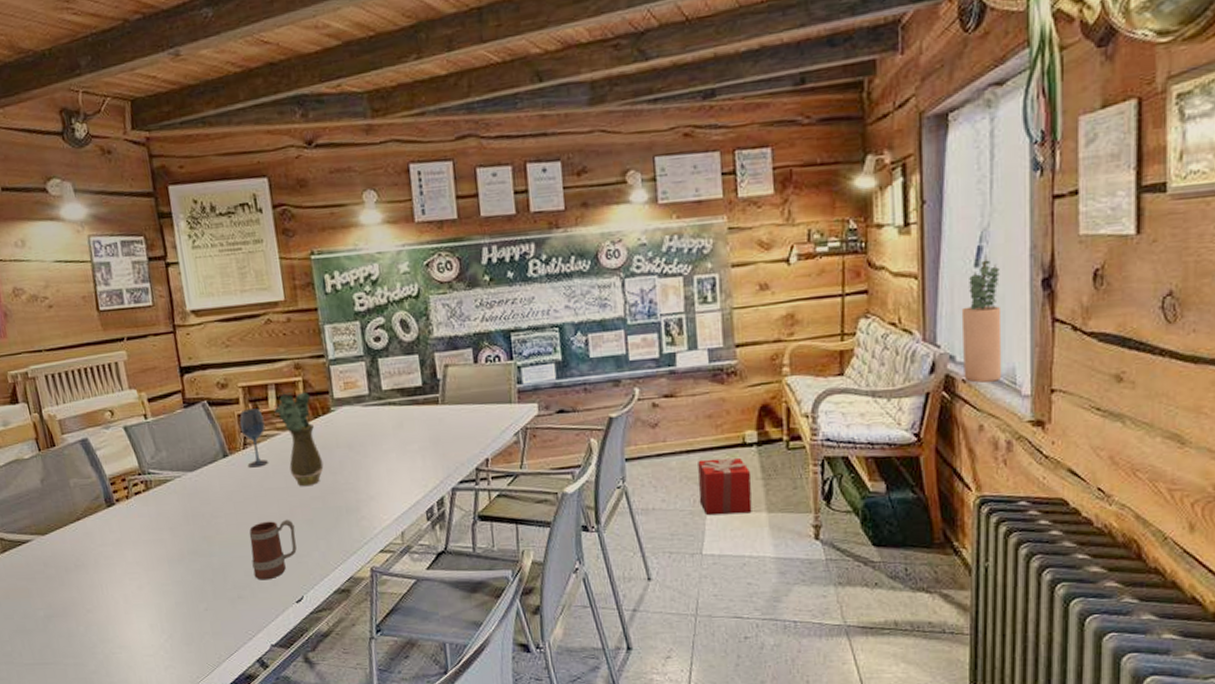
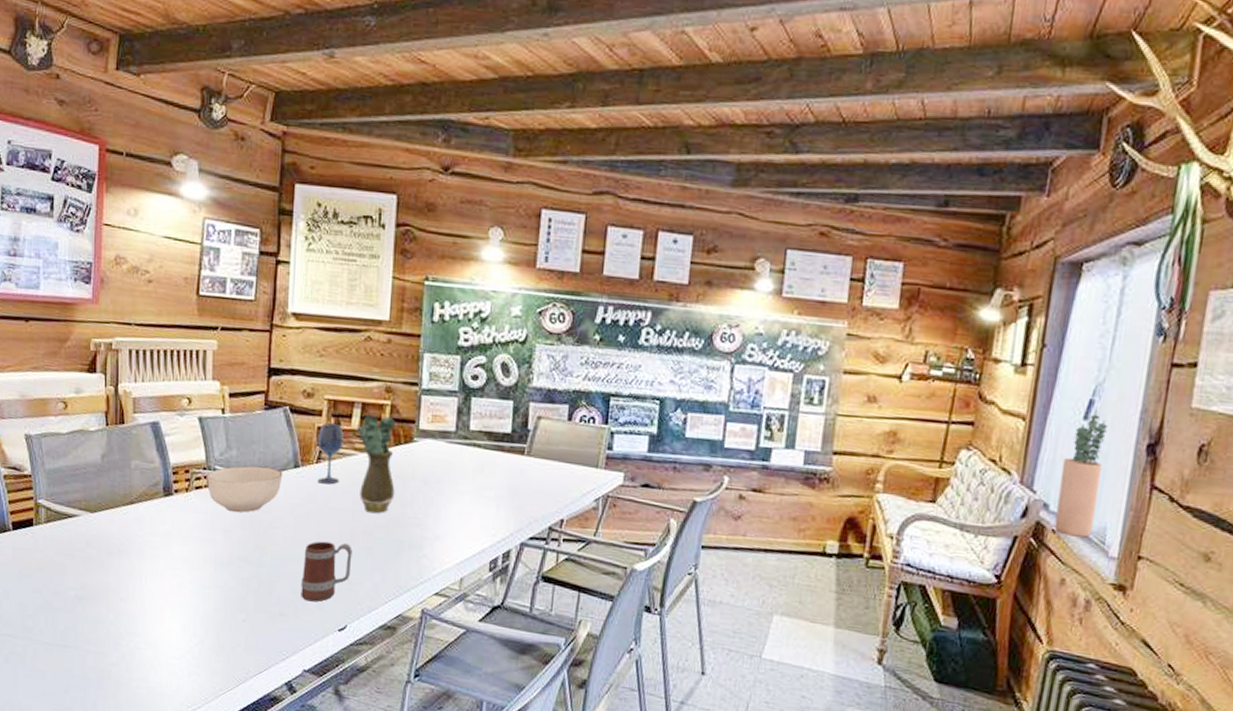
bowl: none [142,461,215,509] -> present [206,465,283,513]
gift box: present [698,458,752,516] -> none [768,561,826,625]

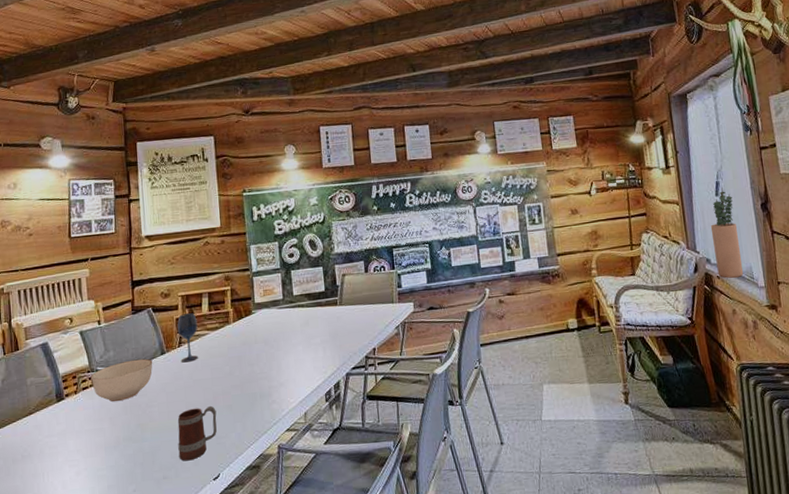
vase: present [356,411,396,514] -> none [206,296,244,377]

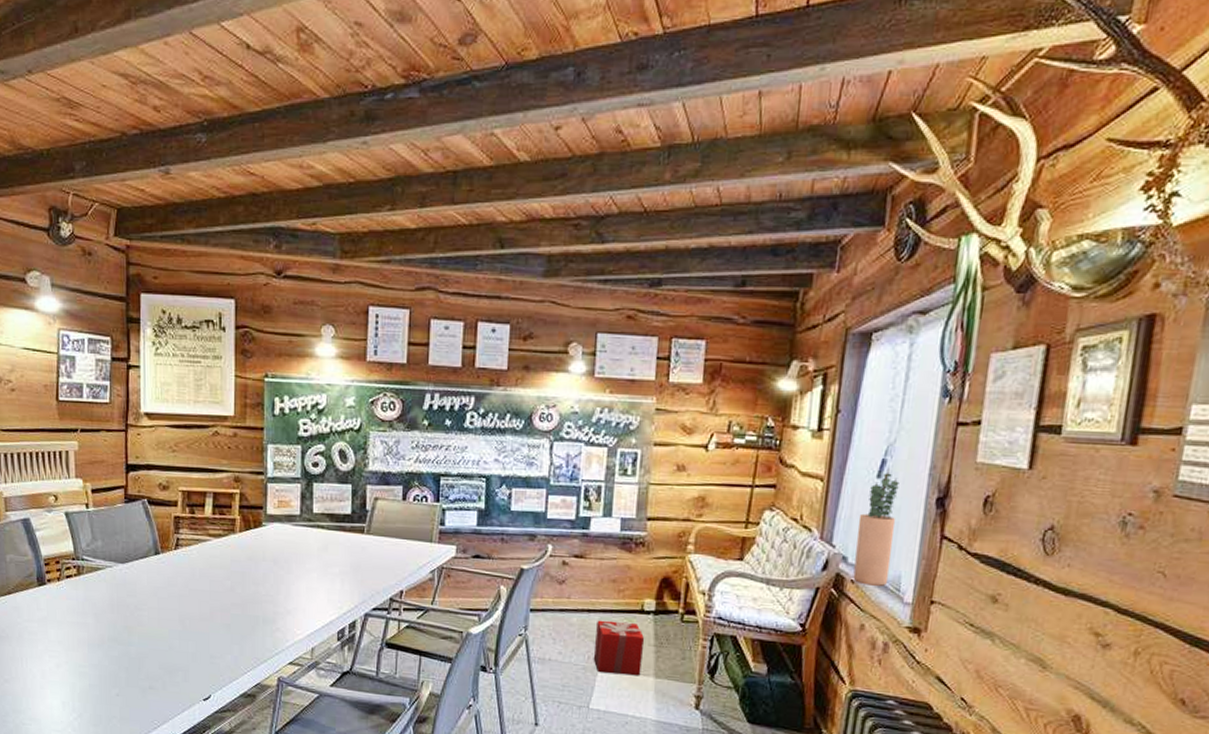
bowl: present [90,358,153,402] -> none [75,554,145,597]
wineglass: present [177,313,199,363] -> none [175,512,198,568]
beer mug: present [177,405,217,461] -> none [167,620,212,675]
gift box: none [535,341,577,388] -> present [593,620,645,676]

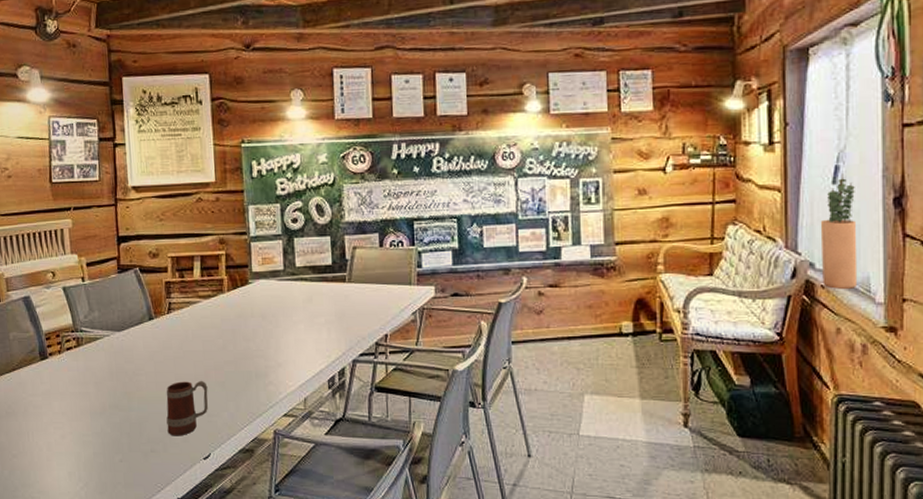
beer mug: none [167,620,212,675] -> present [166,380,208,436]
gift box: present [593,620,645,676] -> none [578,346,627,399]

